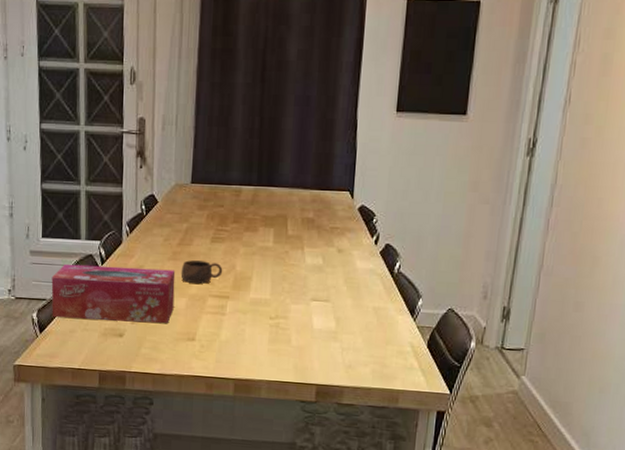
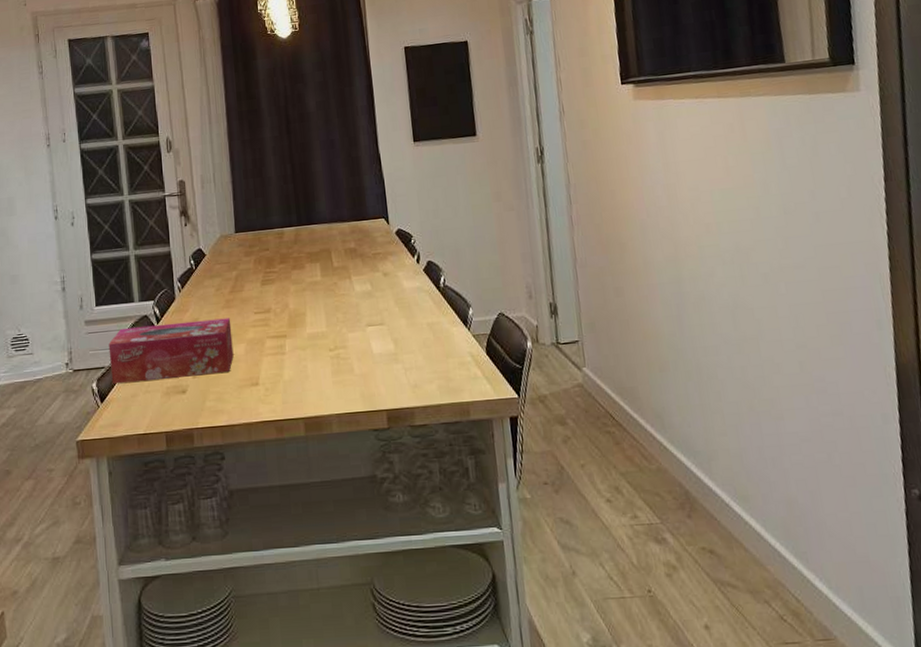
cup: present [180,260,223,284] -> none [236,304,277,328]

